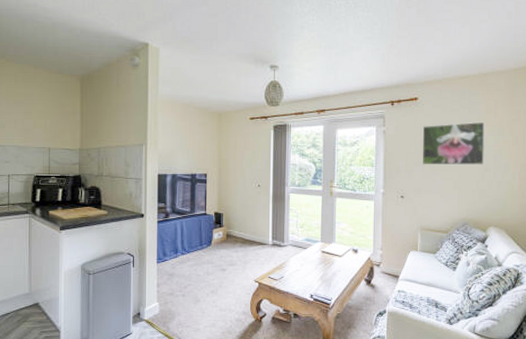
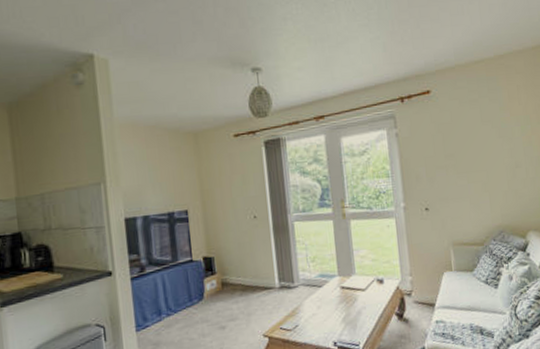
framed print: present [422,121,485,166] -> none [439,110,514,169]

